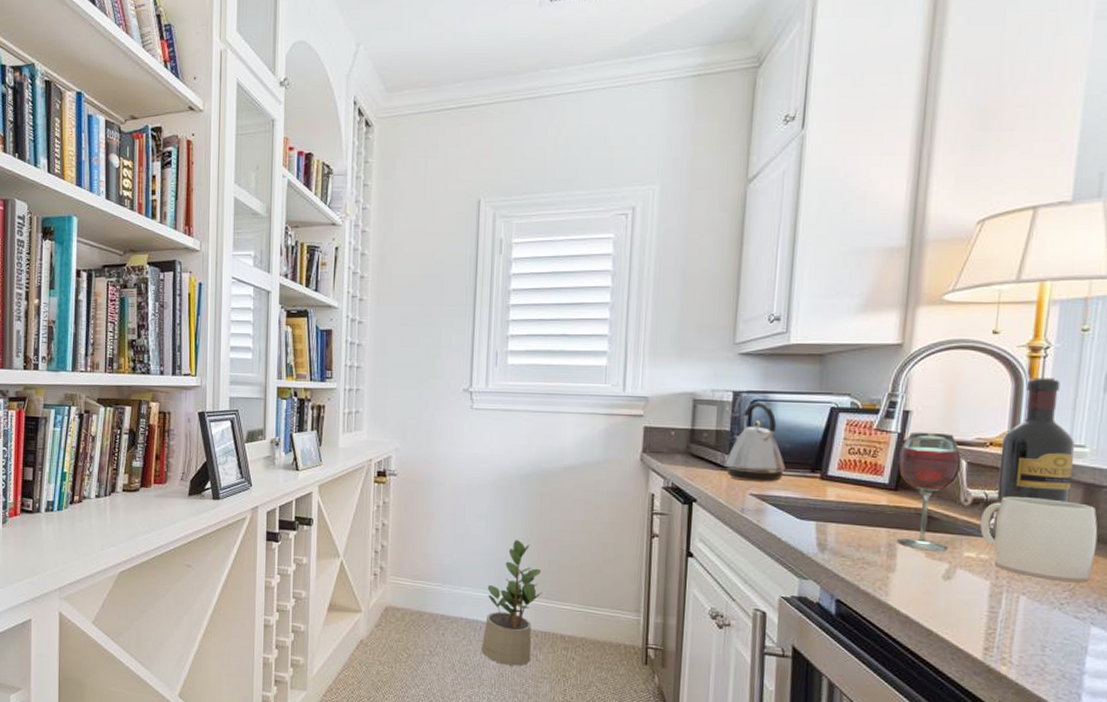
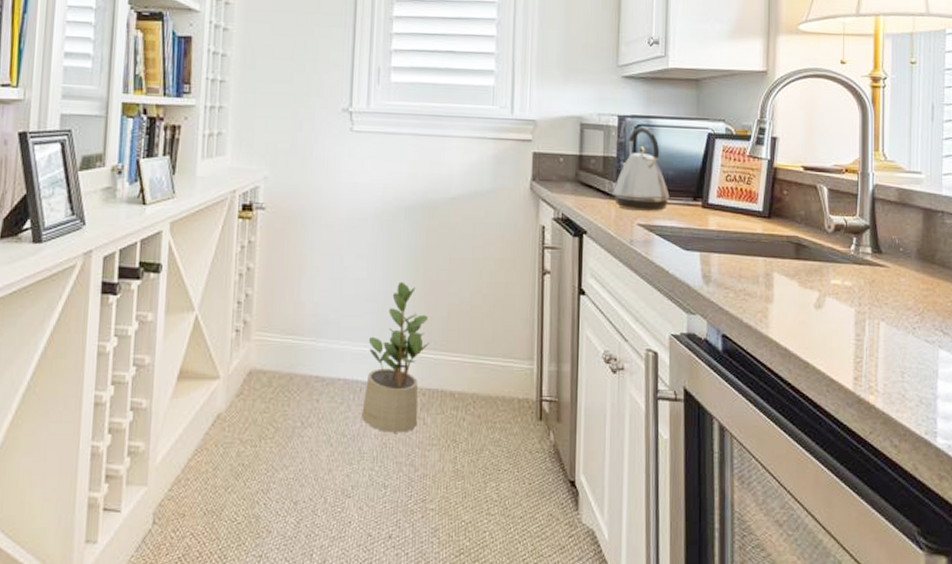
wineglass: present [897,431,962,552] -> none [770,158,823,280]
mug: present [979,497,1098,583] -> none [842,223,938,307]
wine bottle: present [993,378,1076,541] -> none [855,106,914,267]

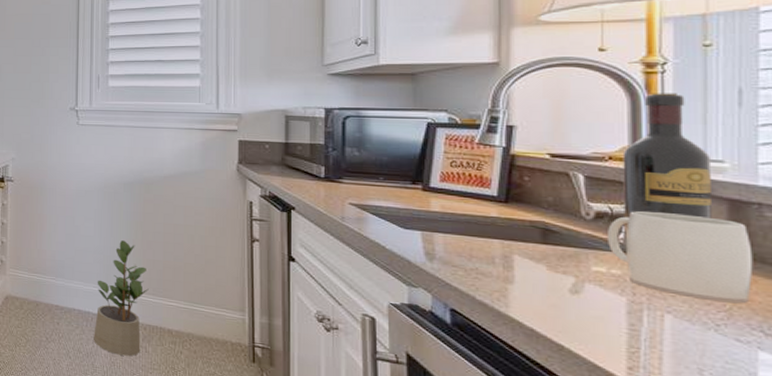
kettle: present [613,126,670,212] -> none [322,117,384,194]
mug: none [842,223,938,307] -> present [606,211,753,304]
wine bottle: none [855,106,914,267] -> present [622,93,713,256]

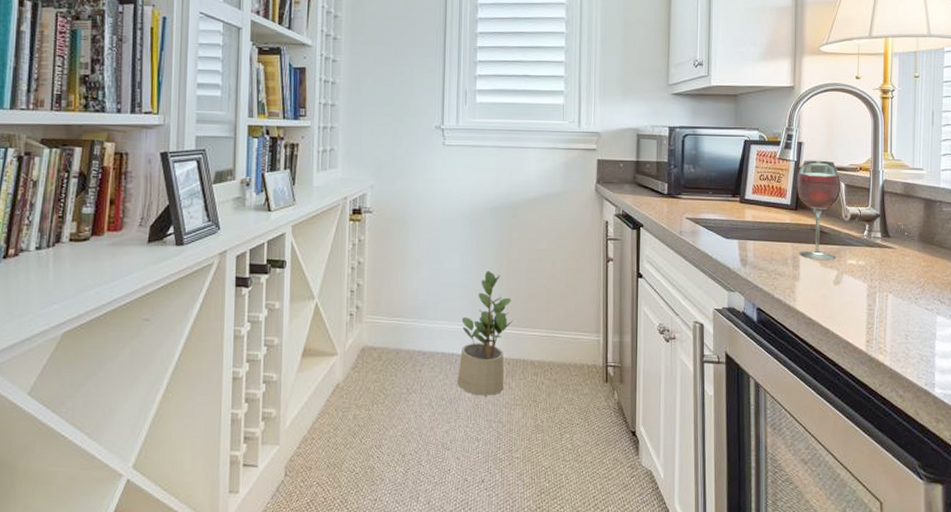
wineglass: none [506,146,578,265] -> present [797,160,841,261]
mug: present [606,211,753,304] -> none [857,212,936,281]
wine bottle: present [622,93,713,256] -> none [867,114,917,249]

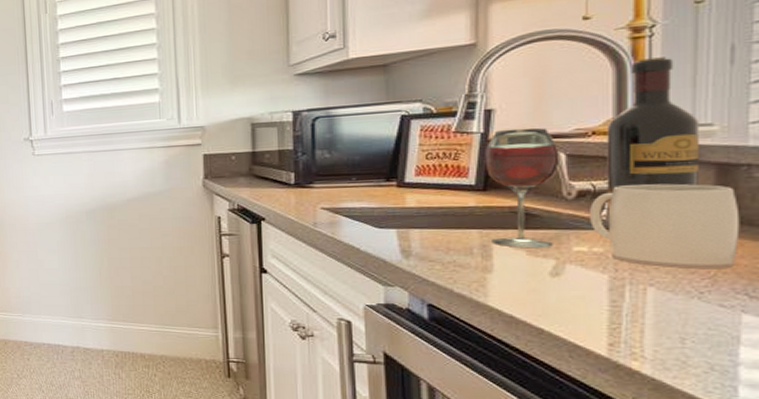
potted plant: present [457,271,513,396] -> none [65,270,118,384]
mug: none [857,212,936,281] -> present [588,183,740,270]
wine bottle: none [867,114,917,249] -> present [606,57,700,232]

